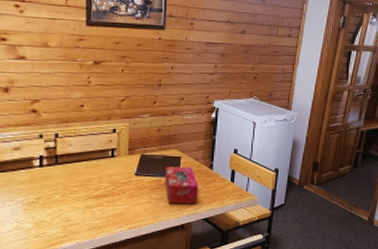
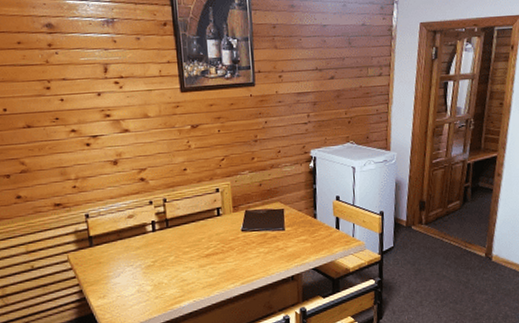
tissue box: present [164,166,199,204] -> none [270,218,305,256]

